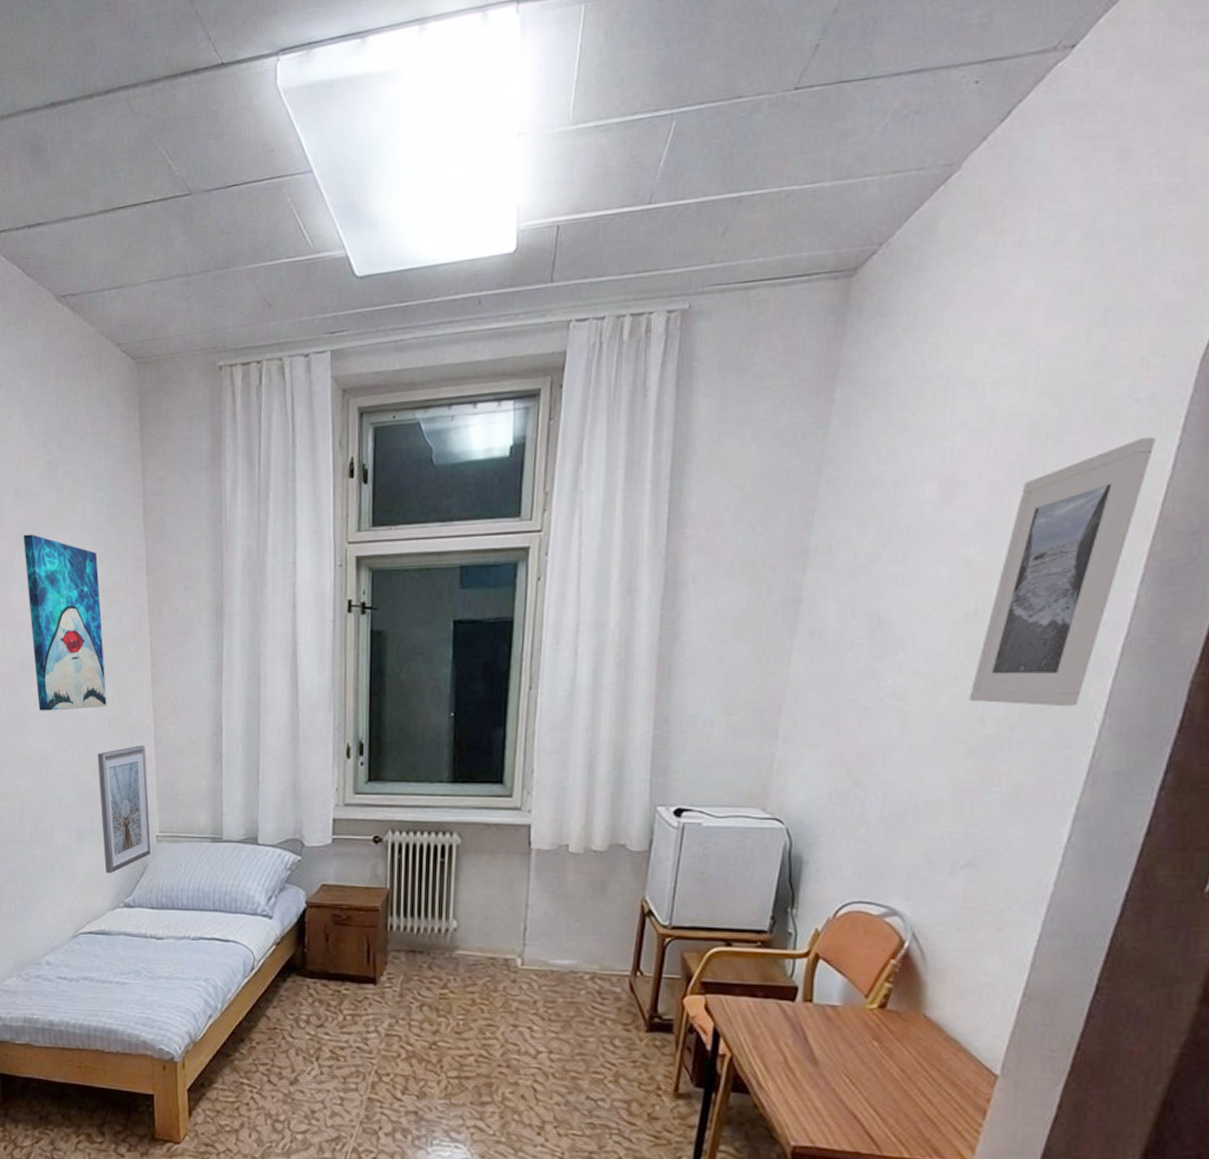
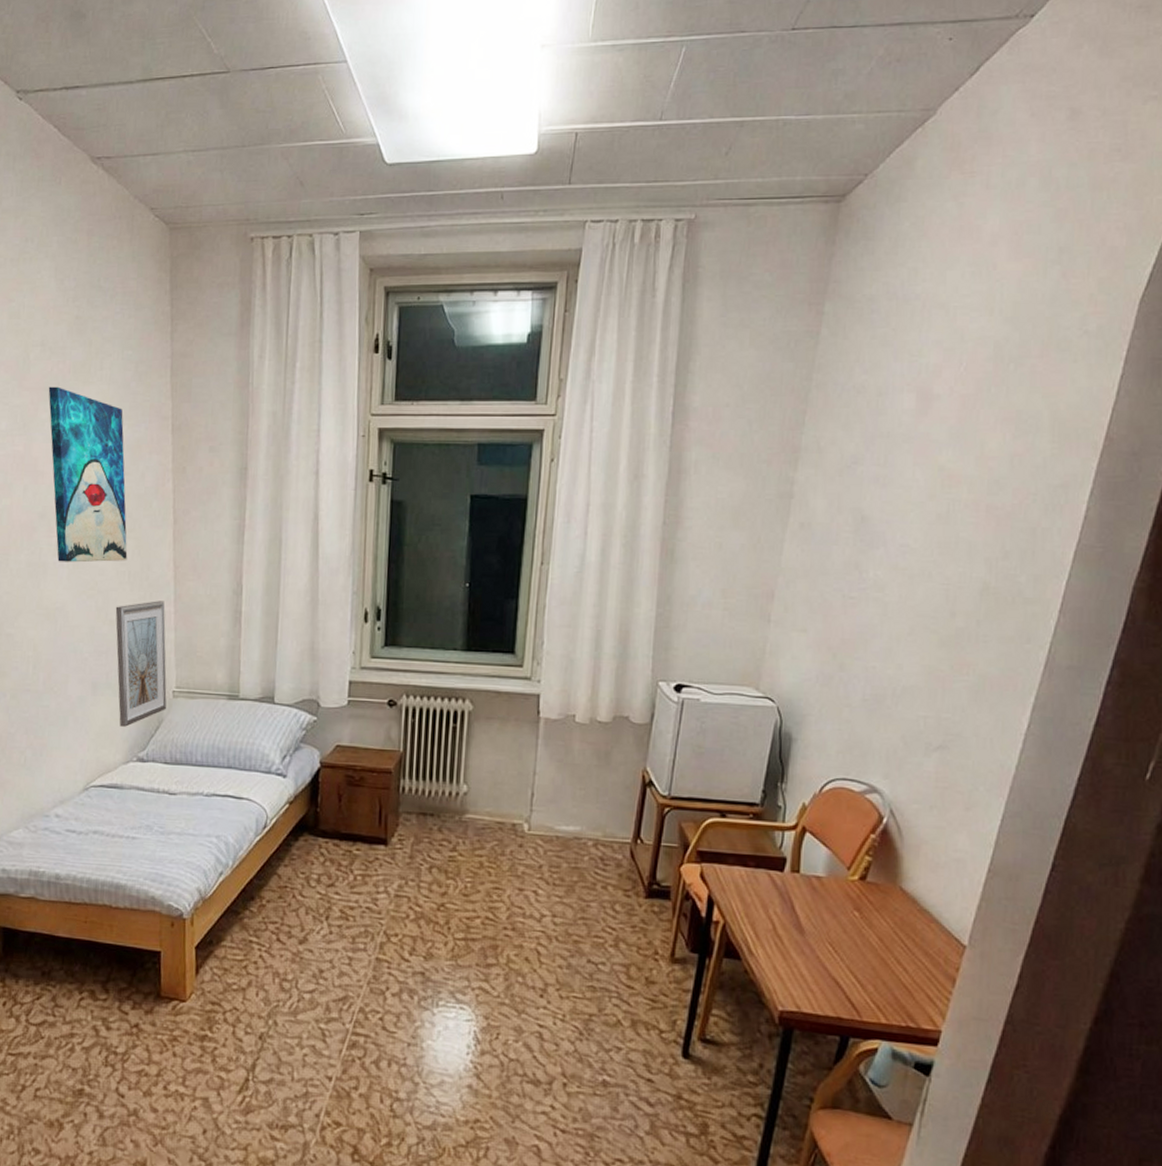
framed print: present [969,437,1156,707] -> none [941,366,1102,605]

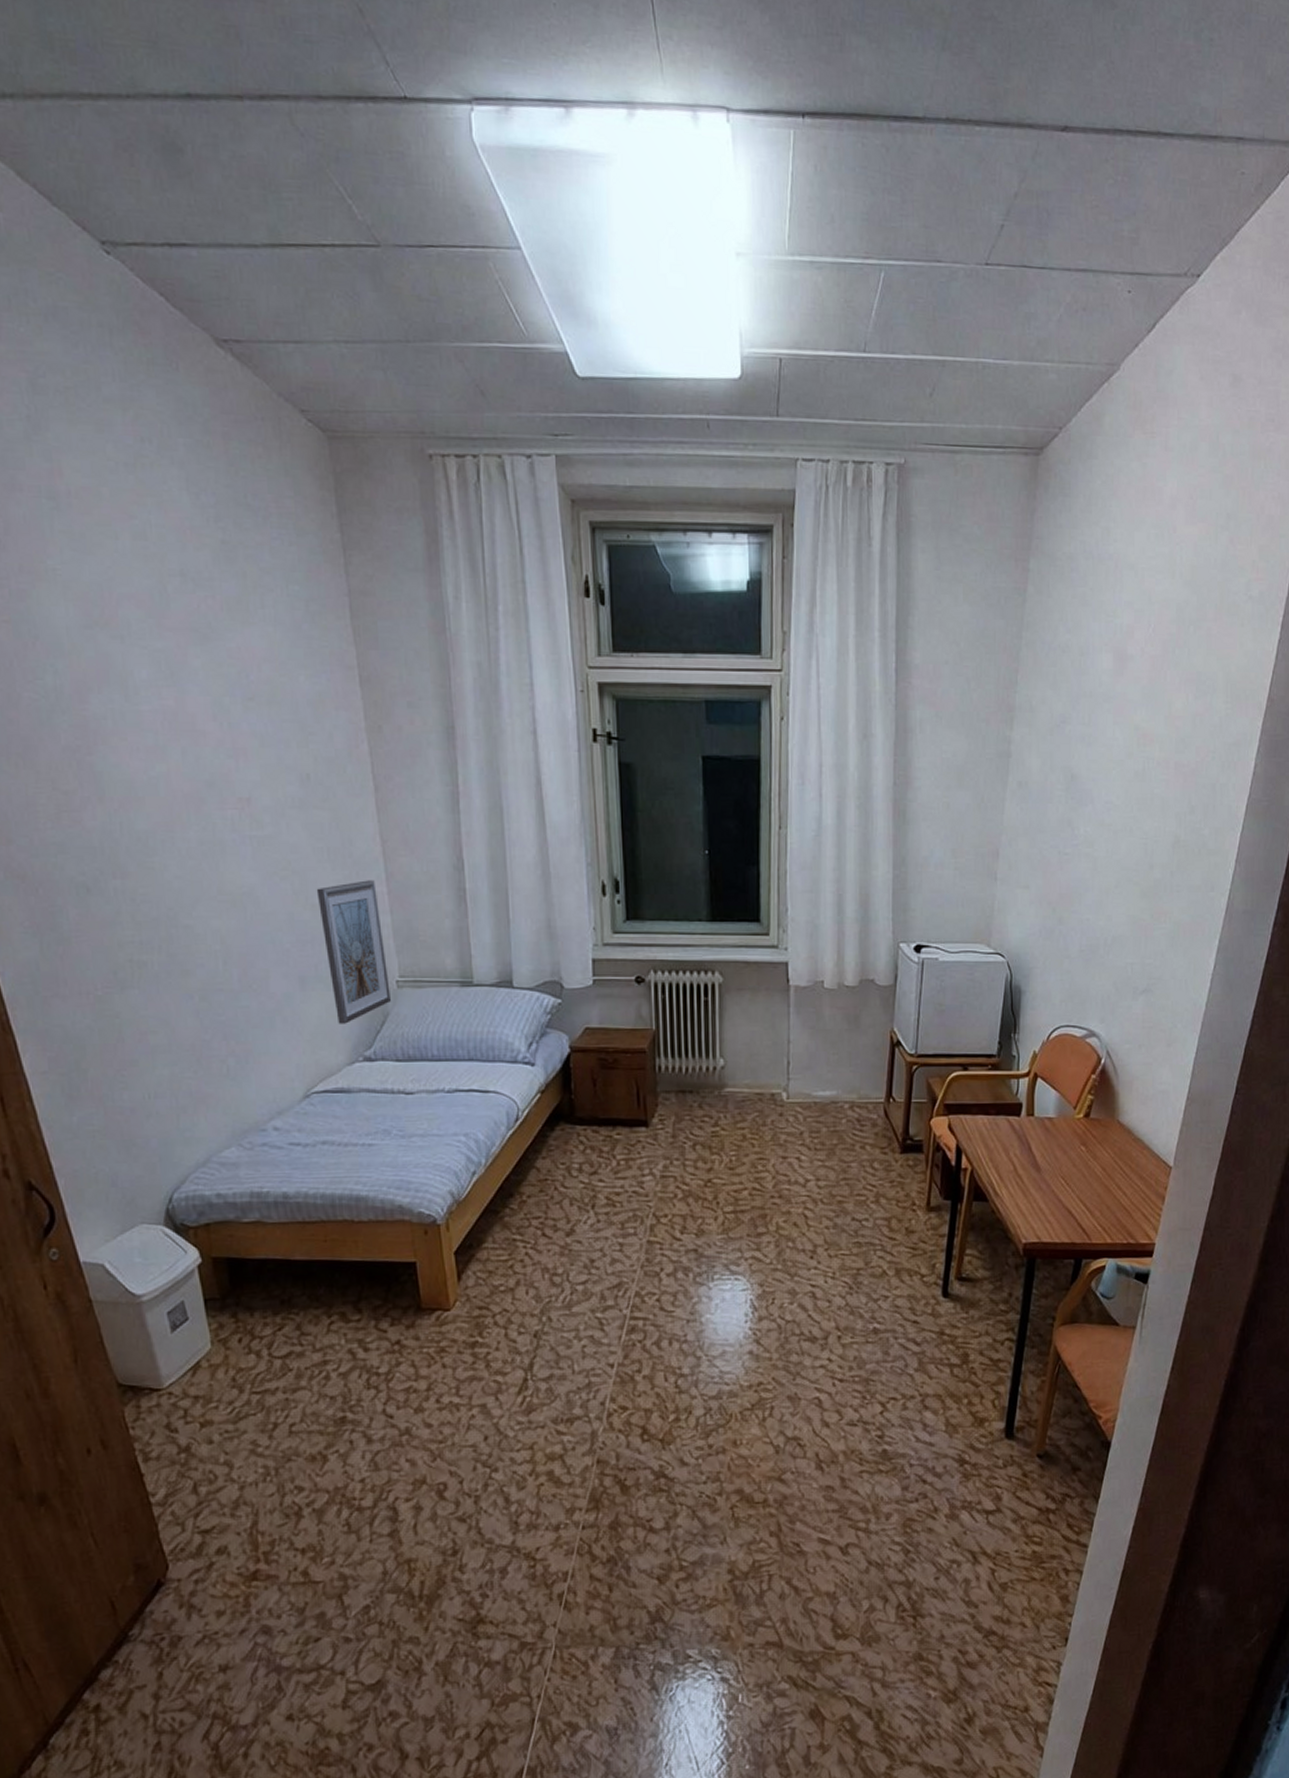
wall art: present [48,386,128,563] -> none [197,627,324,839]

